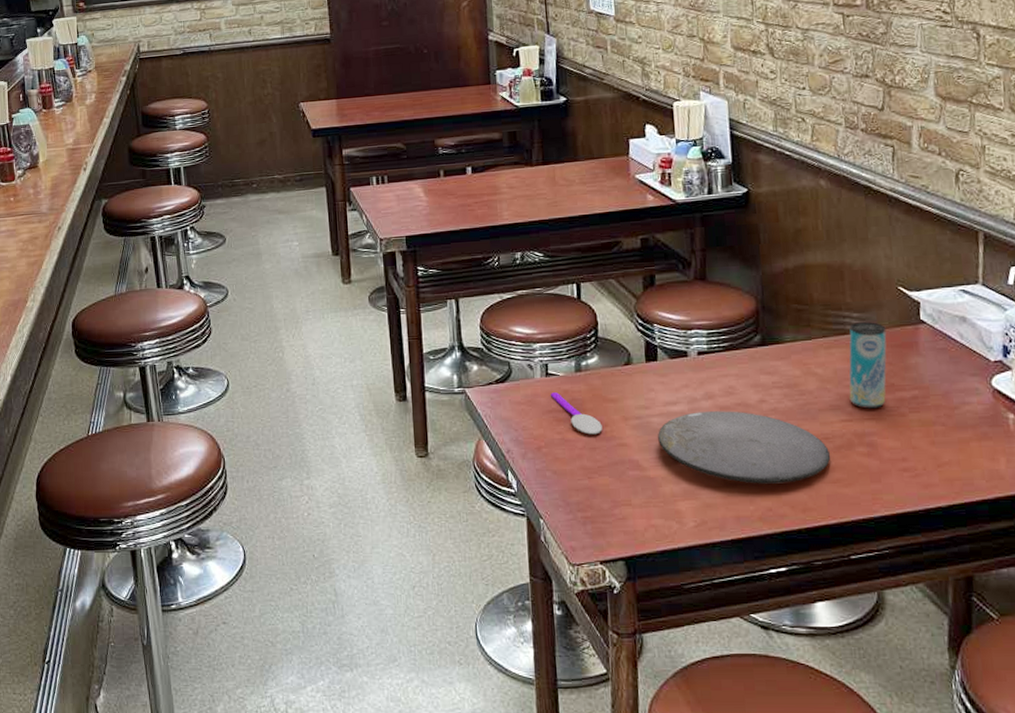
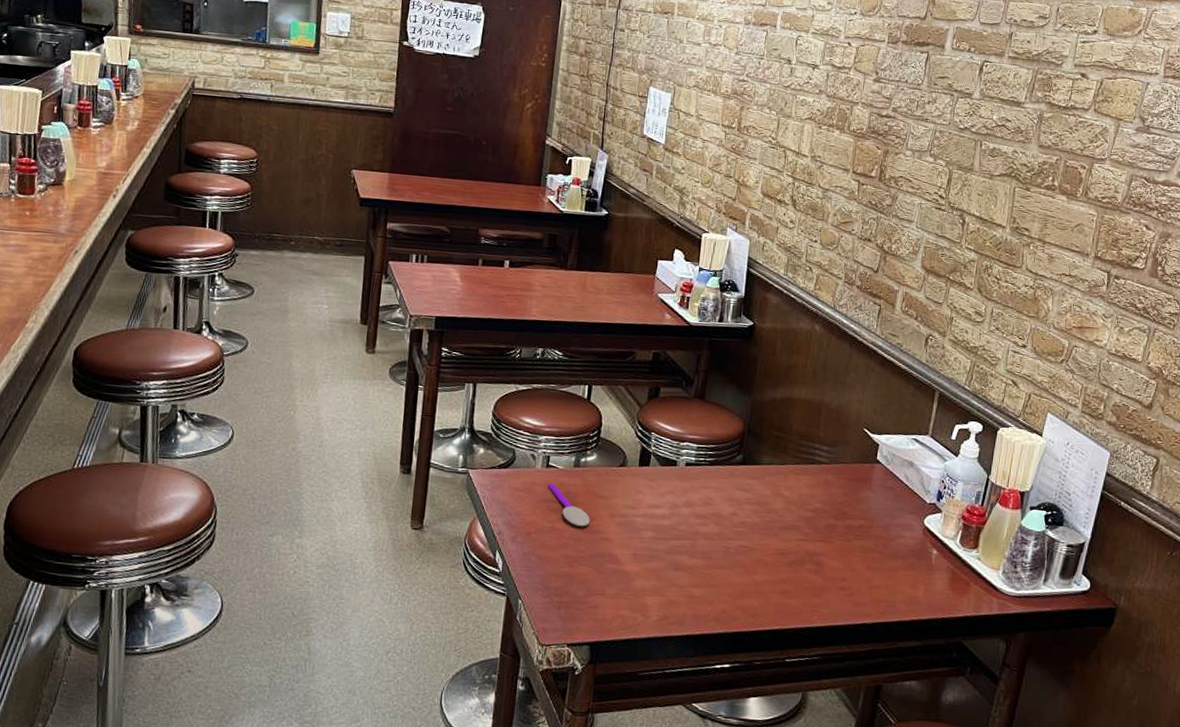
plate: present [658,411,830,484] -> none [638,517,783,590]
beverage can: present [849,321,887,409] -> none [807,454,848,533]

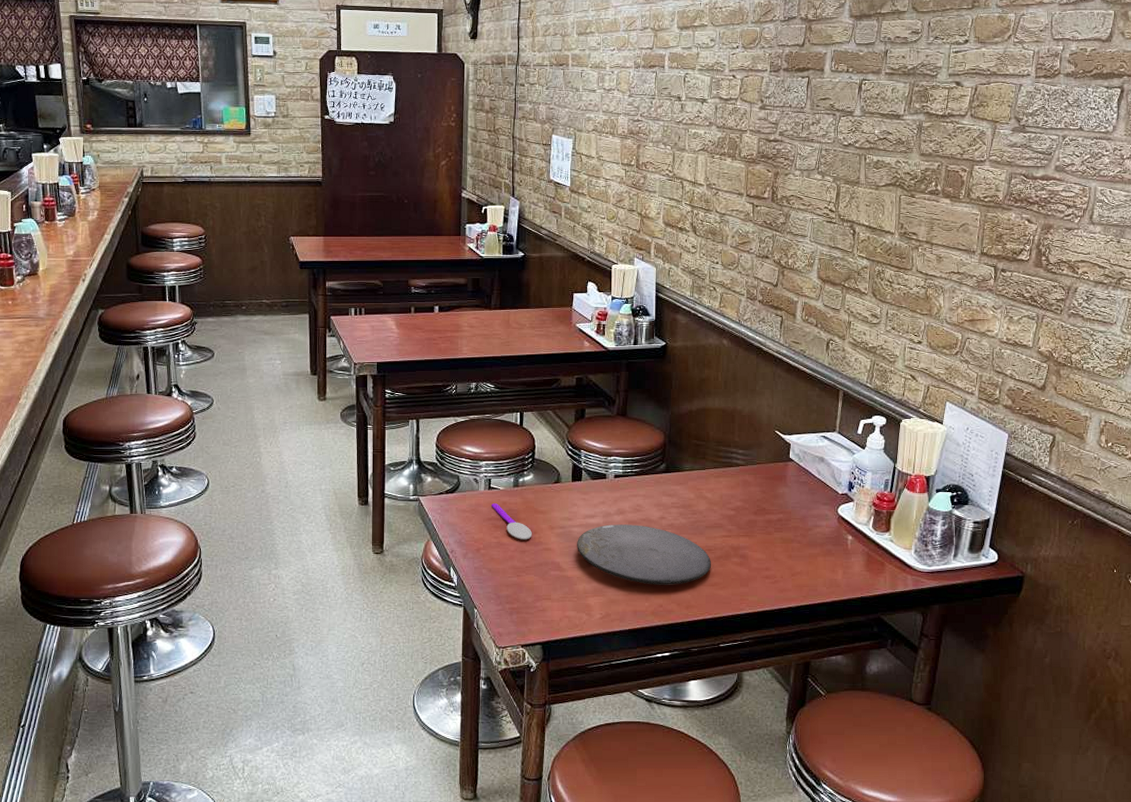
plate: none [638,517,783,590] -> present [577,524,711,585]

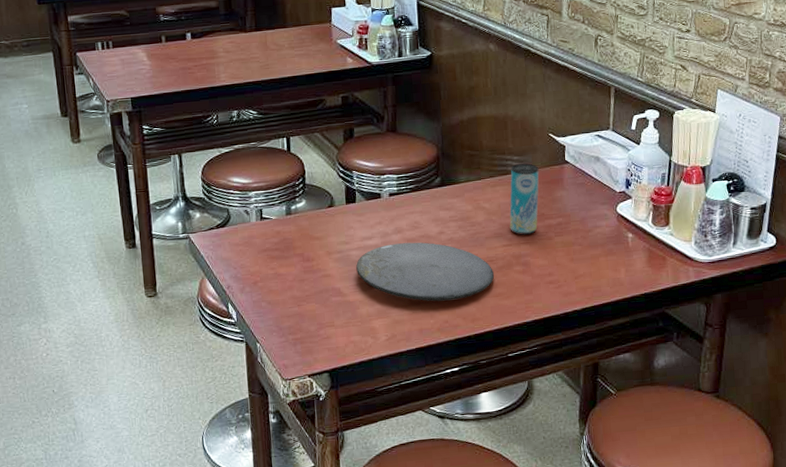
spoon: present [492,503,532,540] -> none [265,233,310,269]
beverage can: none [730,457,763,527] -> present [509,163,539,235]

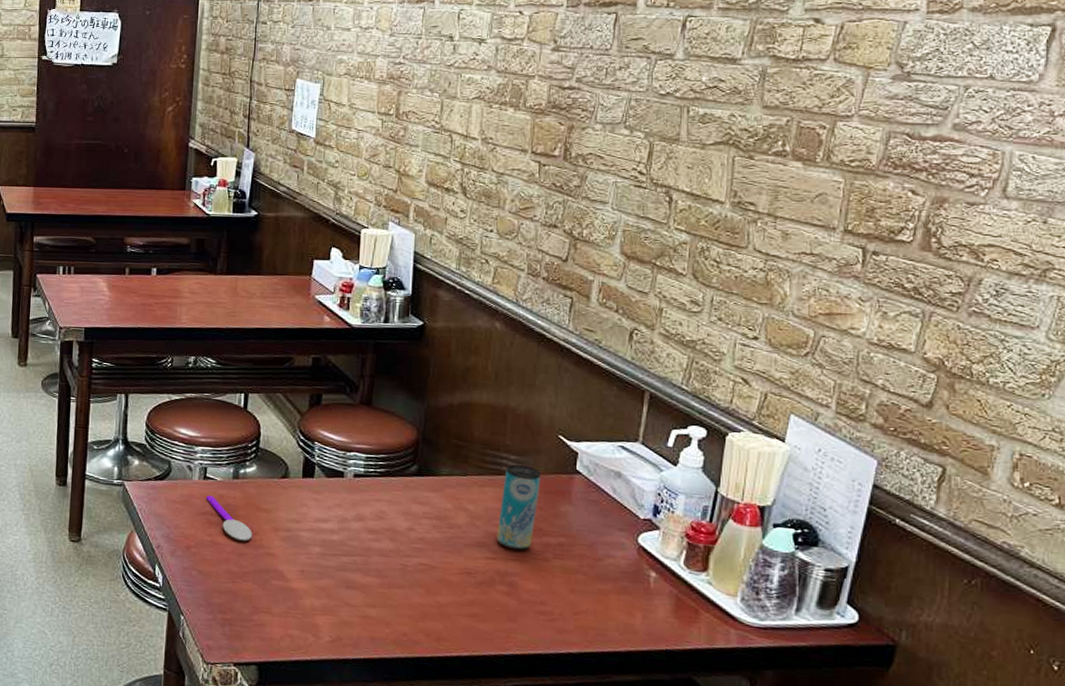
spoon: none [265,233,310,269] -> present [206,495,252,541]
plate: present [356,242,494,302] -> none [305,531,470,611]

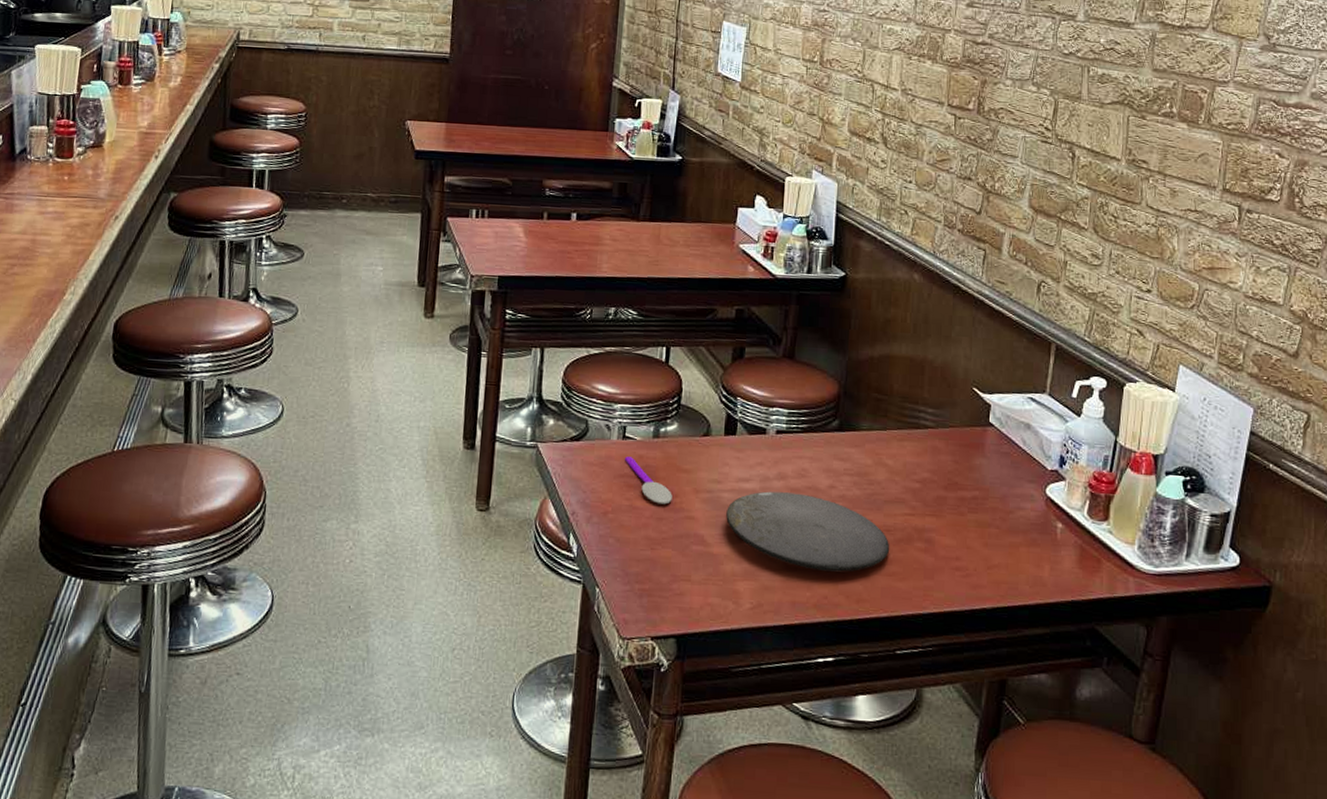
plate: none [305,531,470,611] -> present [726,491,889,572]
beverage can: present [496,464,541,551] -> none [914,417,957,505]

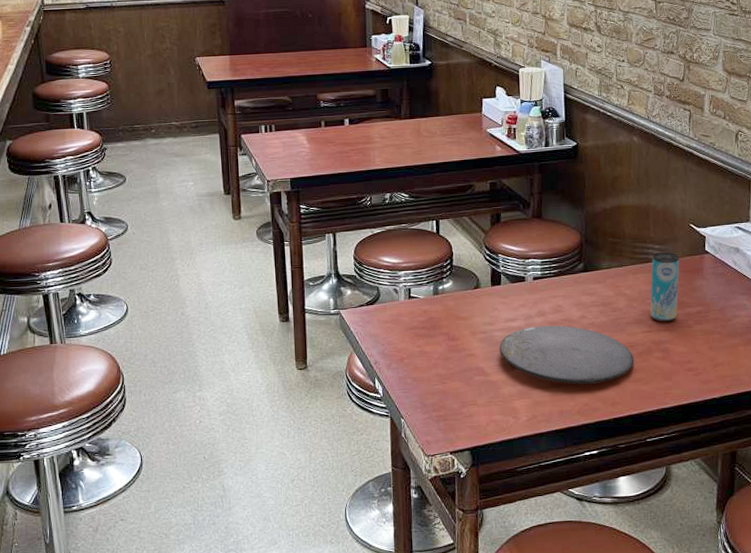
spoon: present [625,456,672,505] -> none [413,312,455,347]
beverage can: none [914,417,957,505] -> present [650,251,680,322]

